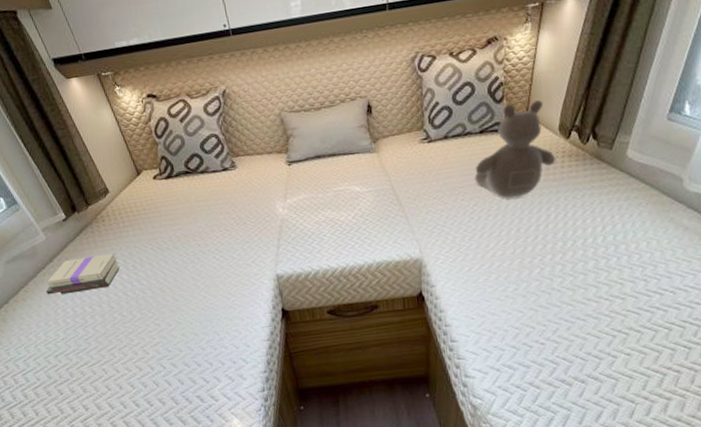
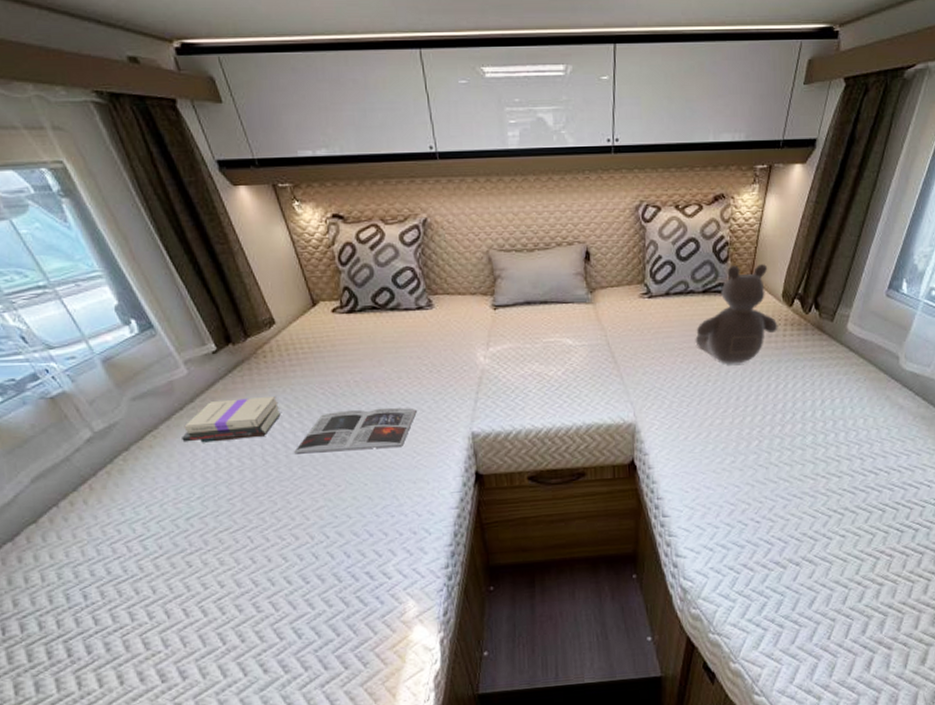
magazine: none [132,256,229,299] -> present [294,407,417,453]

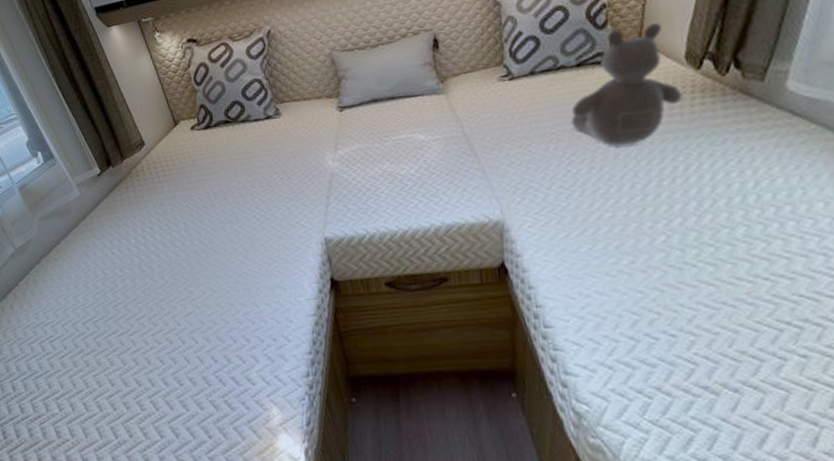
books: present [182,395,281,443] -> none [77,210,153,255]
magazine: present [294,407,417,453] -> none [165,216,271,263]

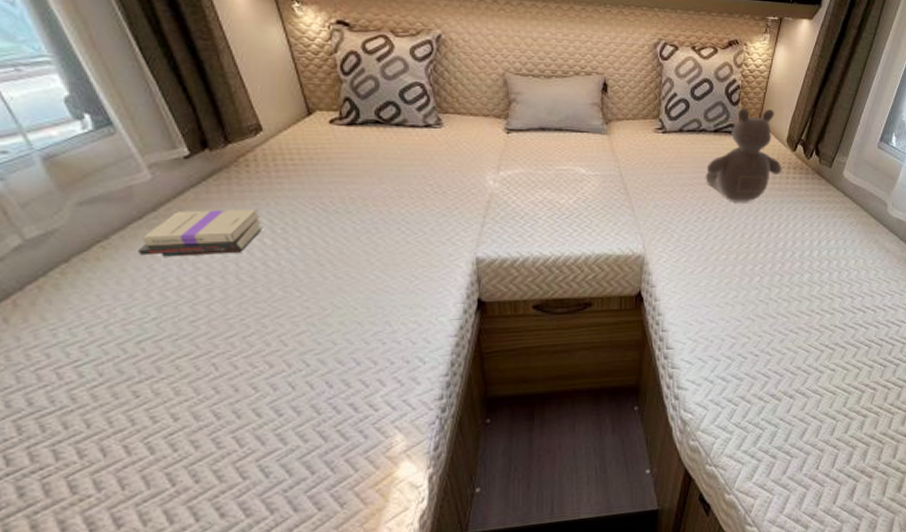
books: none [77,210,153,255] -> present [138,208,262,257]

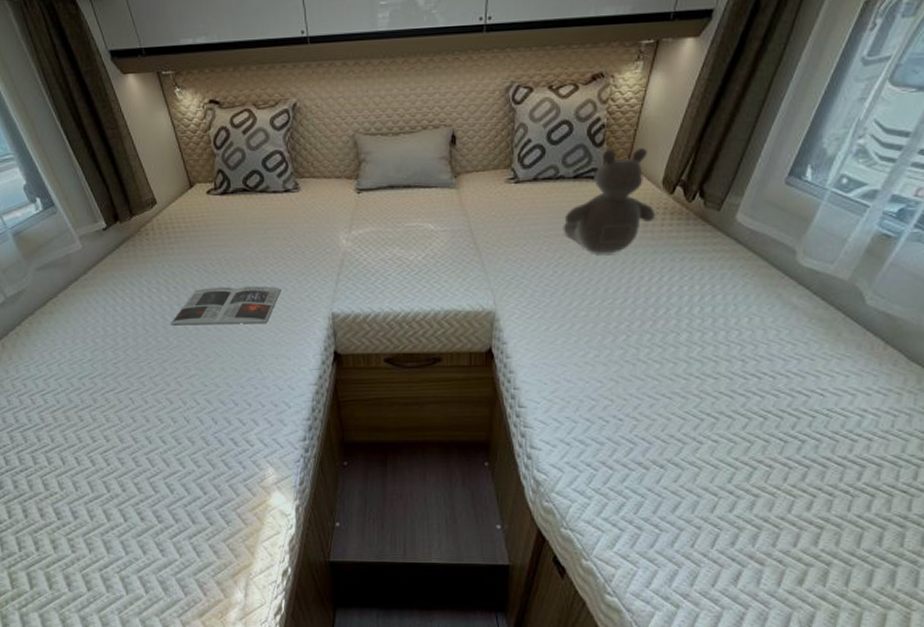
books: present [138,208,262,257] -> none [76,270,160,311]
magazine: none [275,228,418,272] -> present [171,285,281,324]

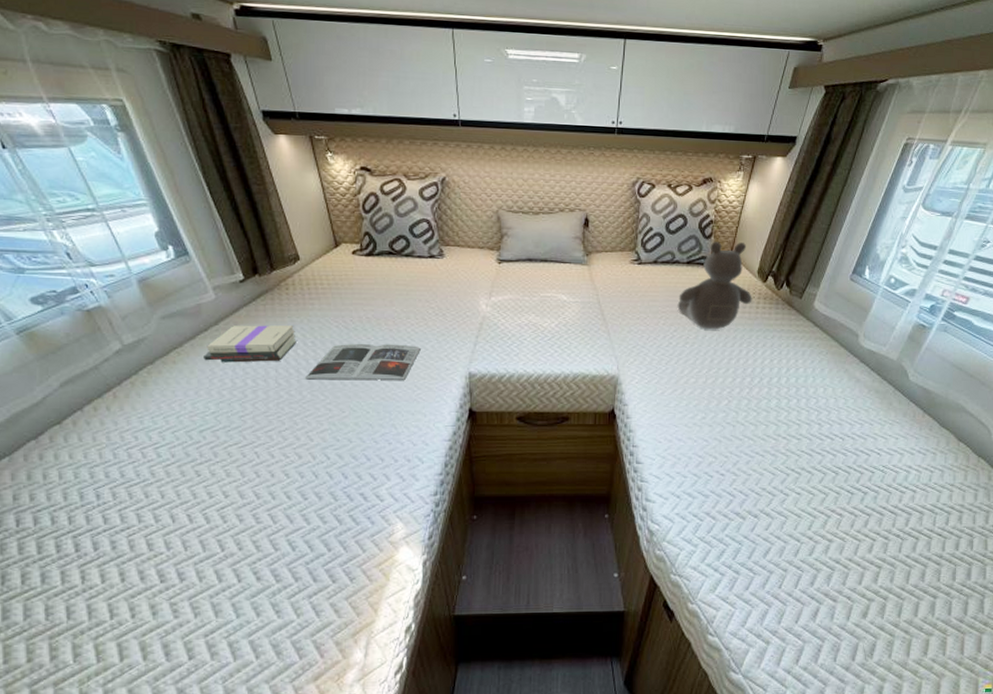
books: none [76,270,160,311] -> present [204,324,297,363]

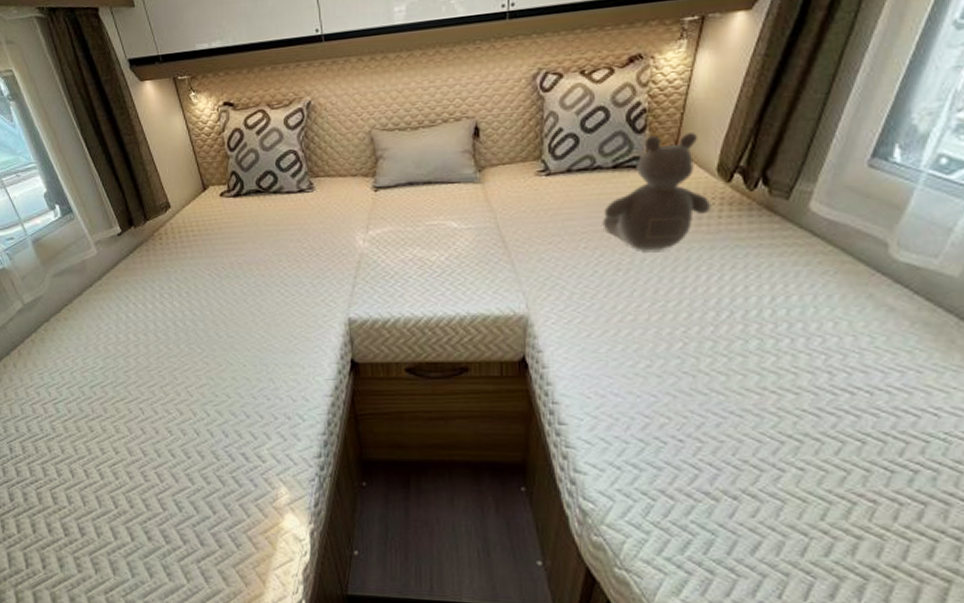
books: present [204,324,297,363] -> none [90,275,172,318]
magazine: present [305,343,421,380] -> none [182,290,295,331]

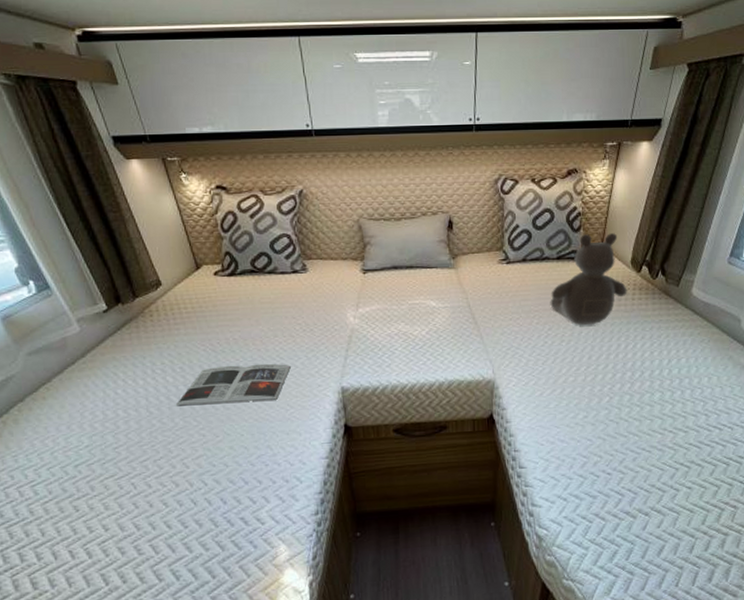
magazine: none [182,290,295,331] -> present [176,363,291,405]

